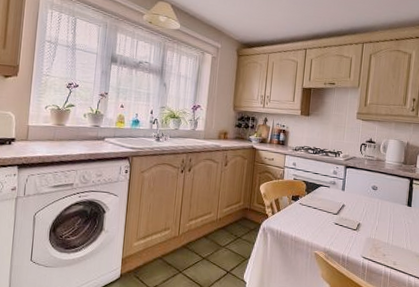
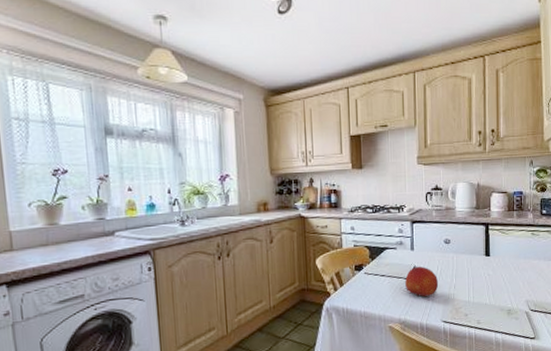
fruit: none [333,205,363,233] -> present [404,266,439,297]

